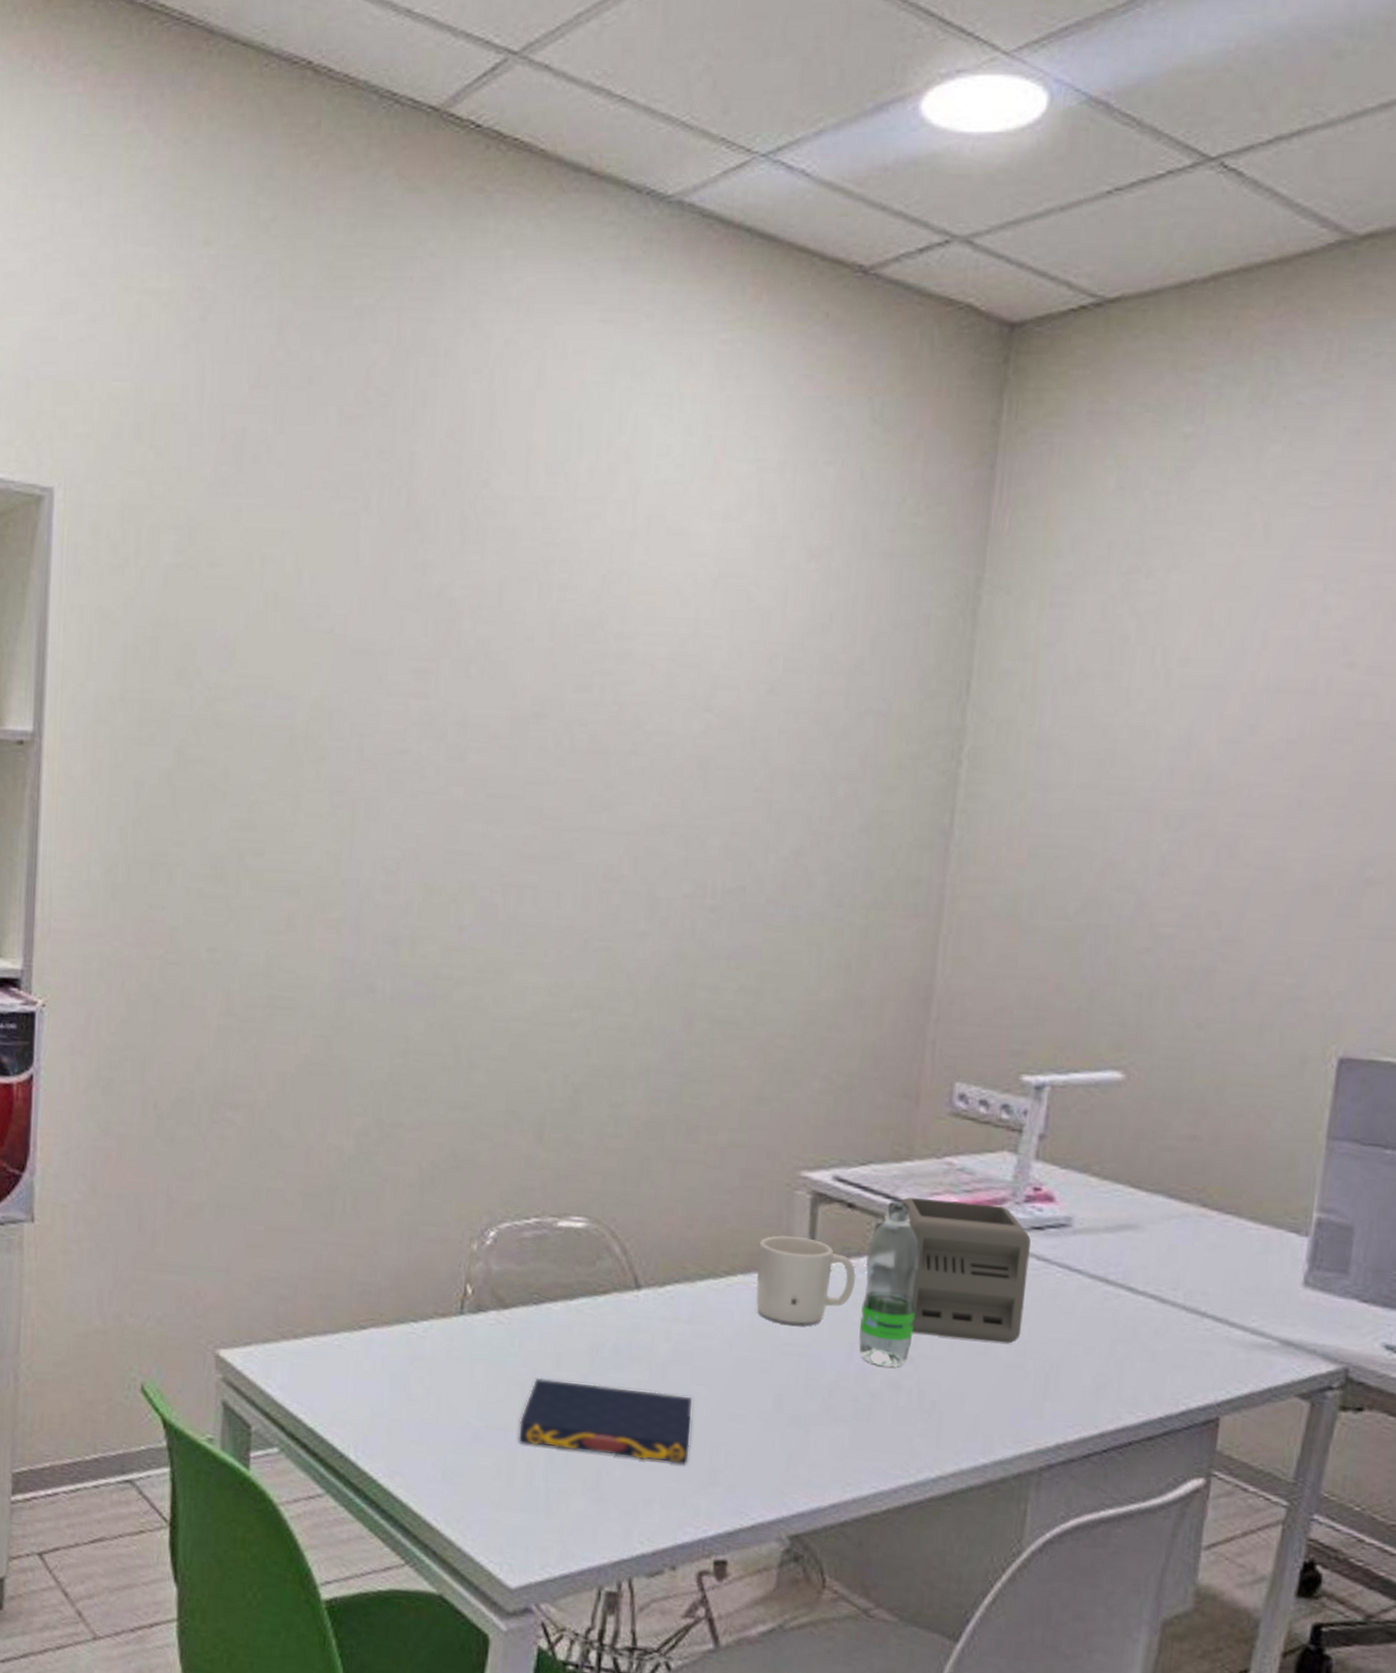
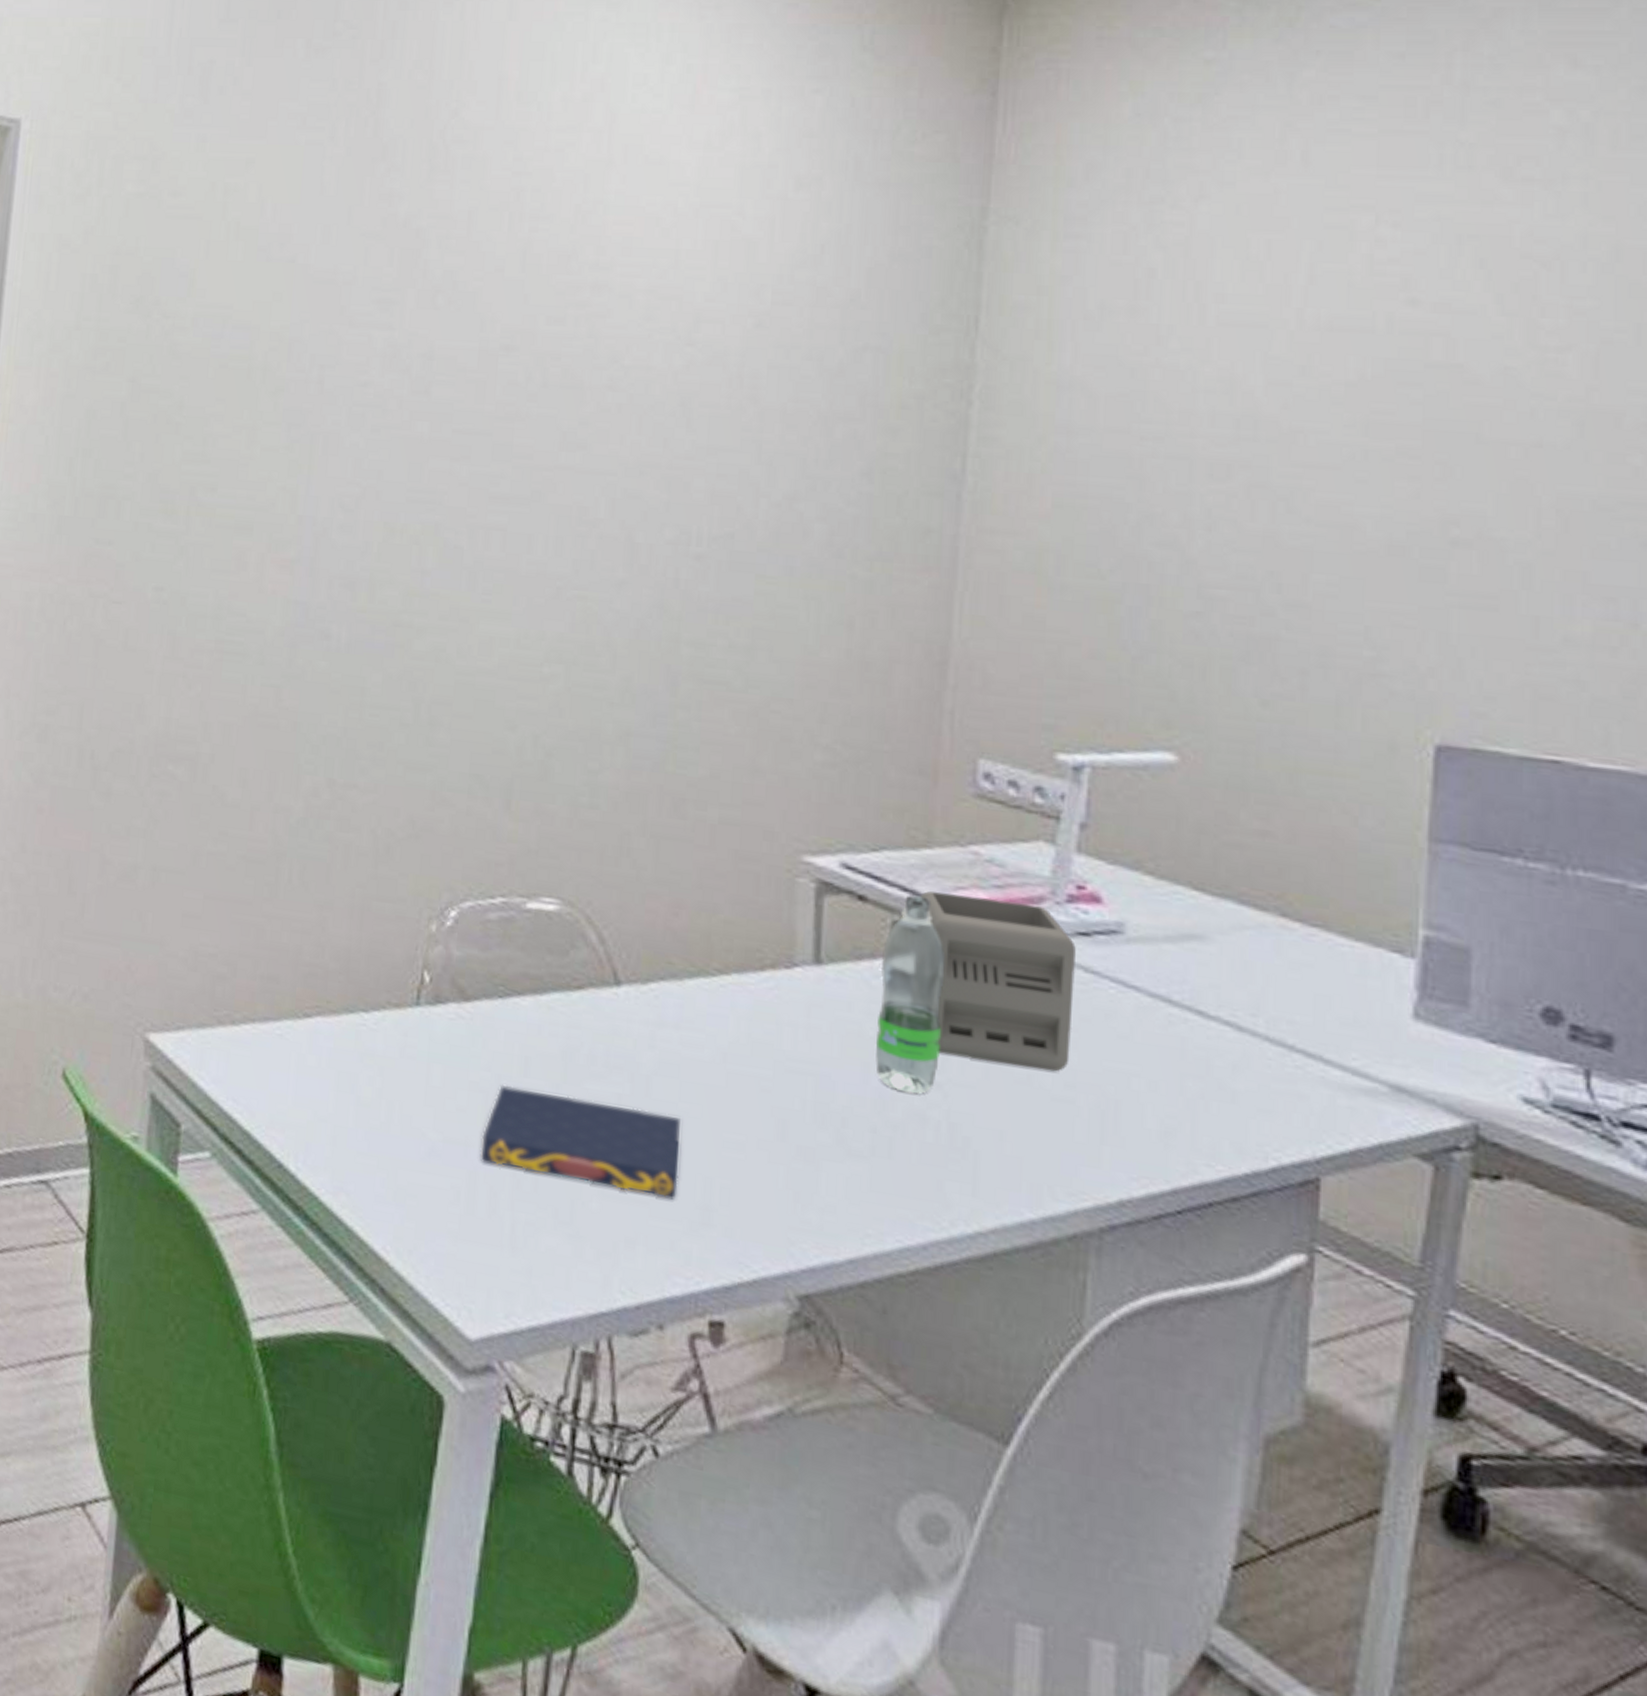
mug: present [755,1235,856,1325] -> none [753,929,869,1038]

